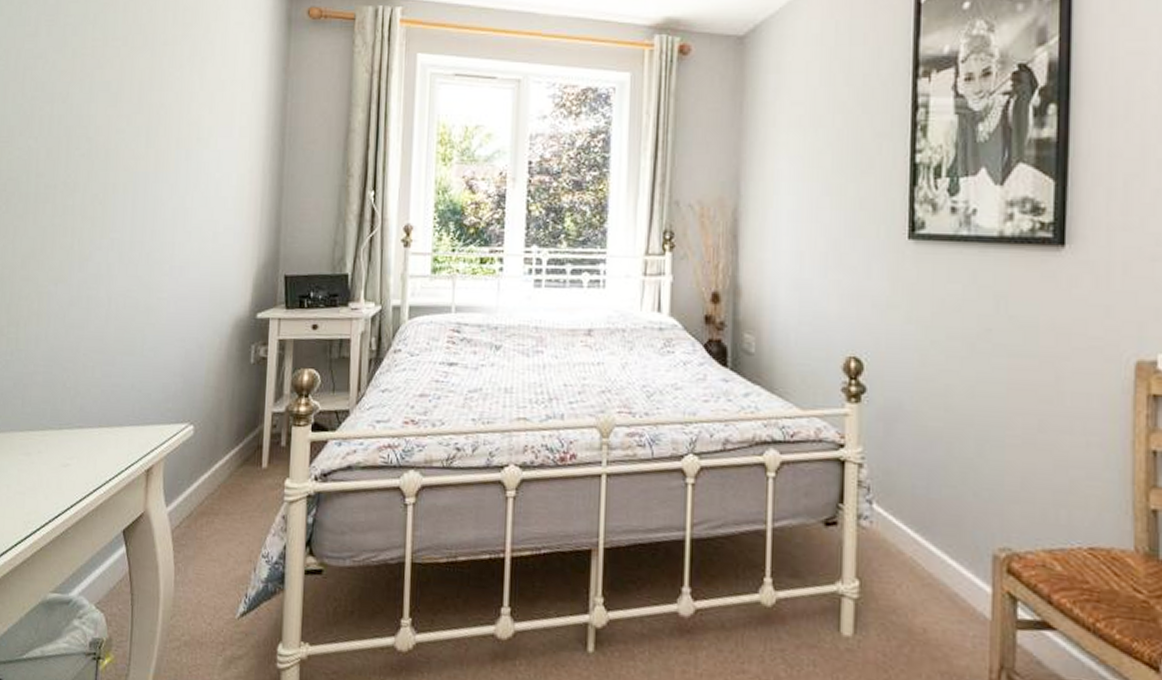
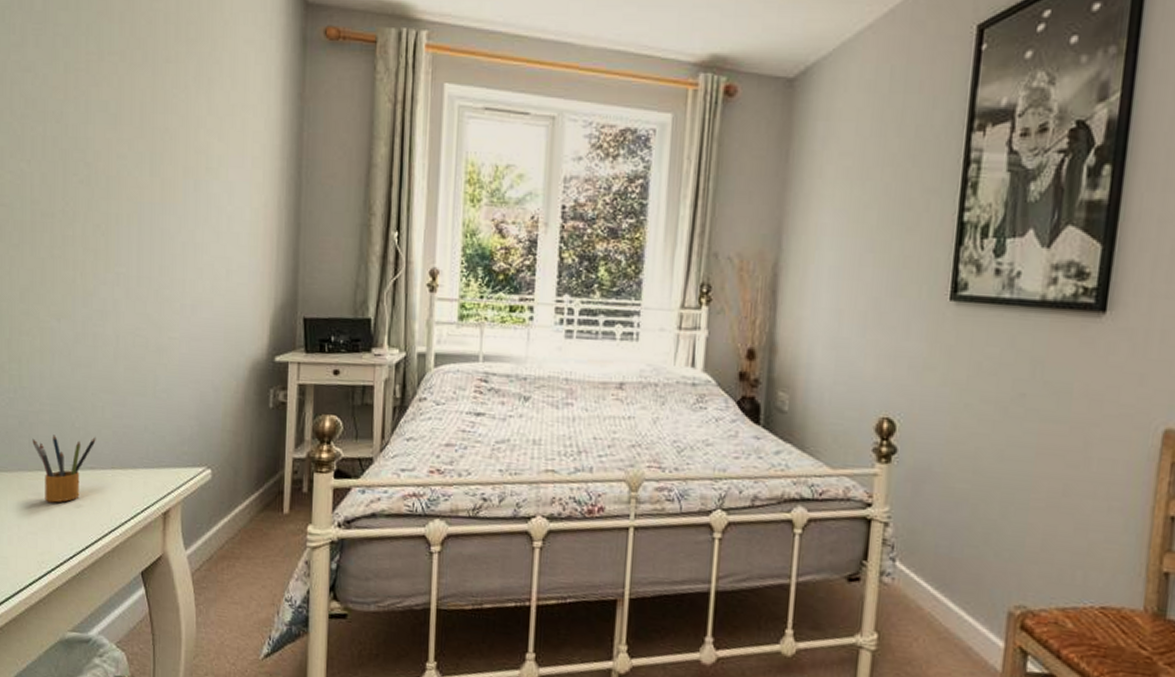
pencil box: none [25,395,85,462] -> present [32,435,96,503]

